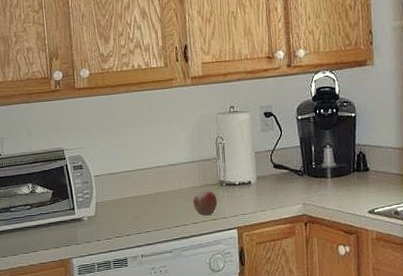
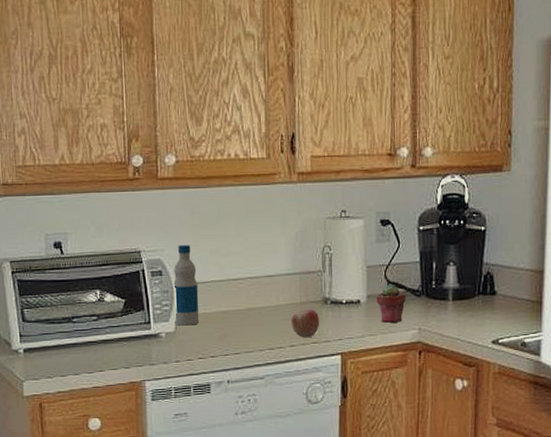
bottle: none [92,142,115,210] -> present [173,245,199,326]
potted succulent: none [265,166,290,200] -> present [376,284,406,323]

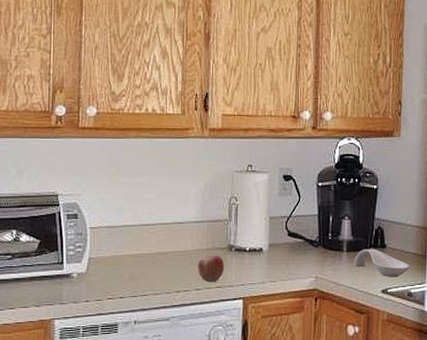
bottle: present [173,245,199,326] -> none [87,191,111,267]
potted succulent: present [376,284,406,323] -> none [278,234,304,270]
spoon rest: none [460,296,523,326] -> present [353,249,410,276]

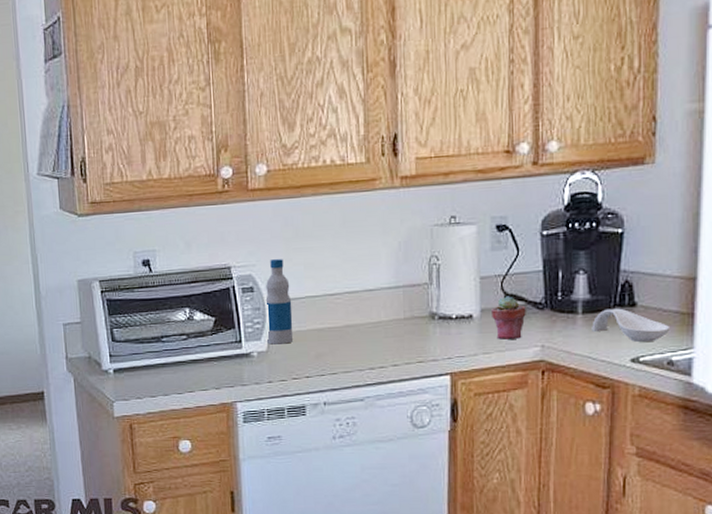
bottle: none [87,191,111,267] -> present [265,259,293,345]
apple: present [197,256,225,281] -> none [393,326,426,356]
potted succulent: none [278,234,304,270] -> present [492,296,526,340]

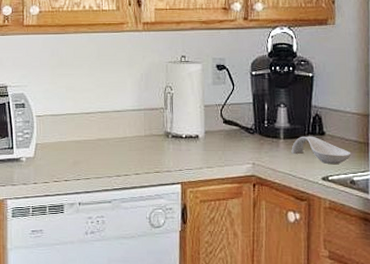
bottle: present [265,259,293,345] -> none [34,82,56,152]
potted succulent: present [492,296,526,340] -> none [213,122,240,157]

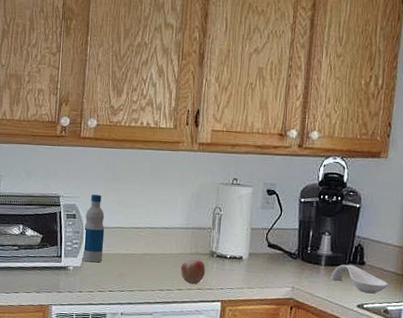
bottle: none [34,82,56,152] -> present [82,195,105,263]
apple: none [136,142,162,166] -> present [180,260,206,284]

